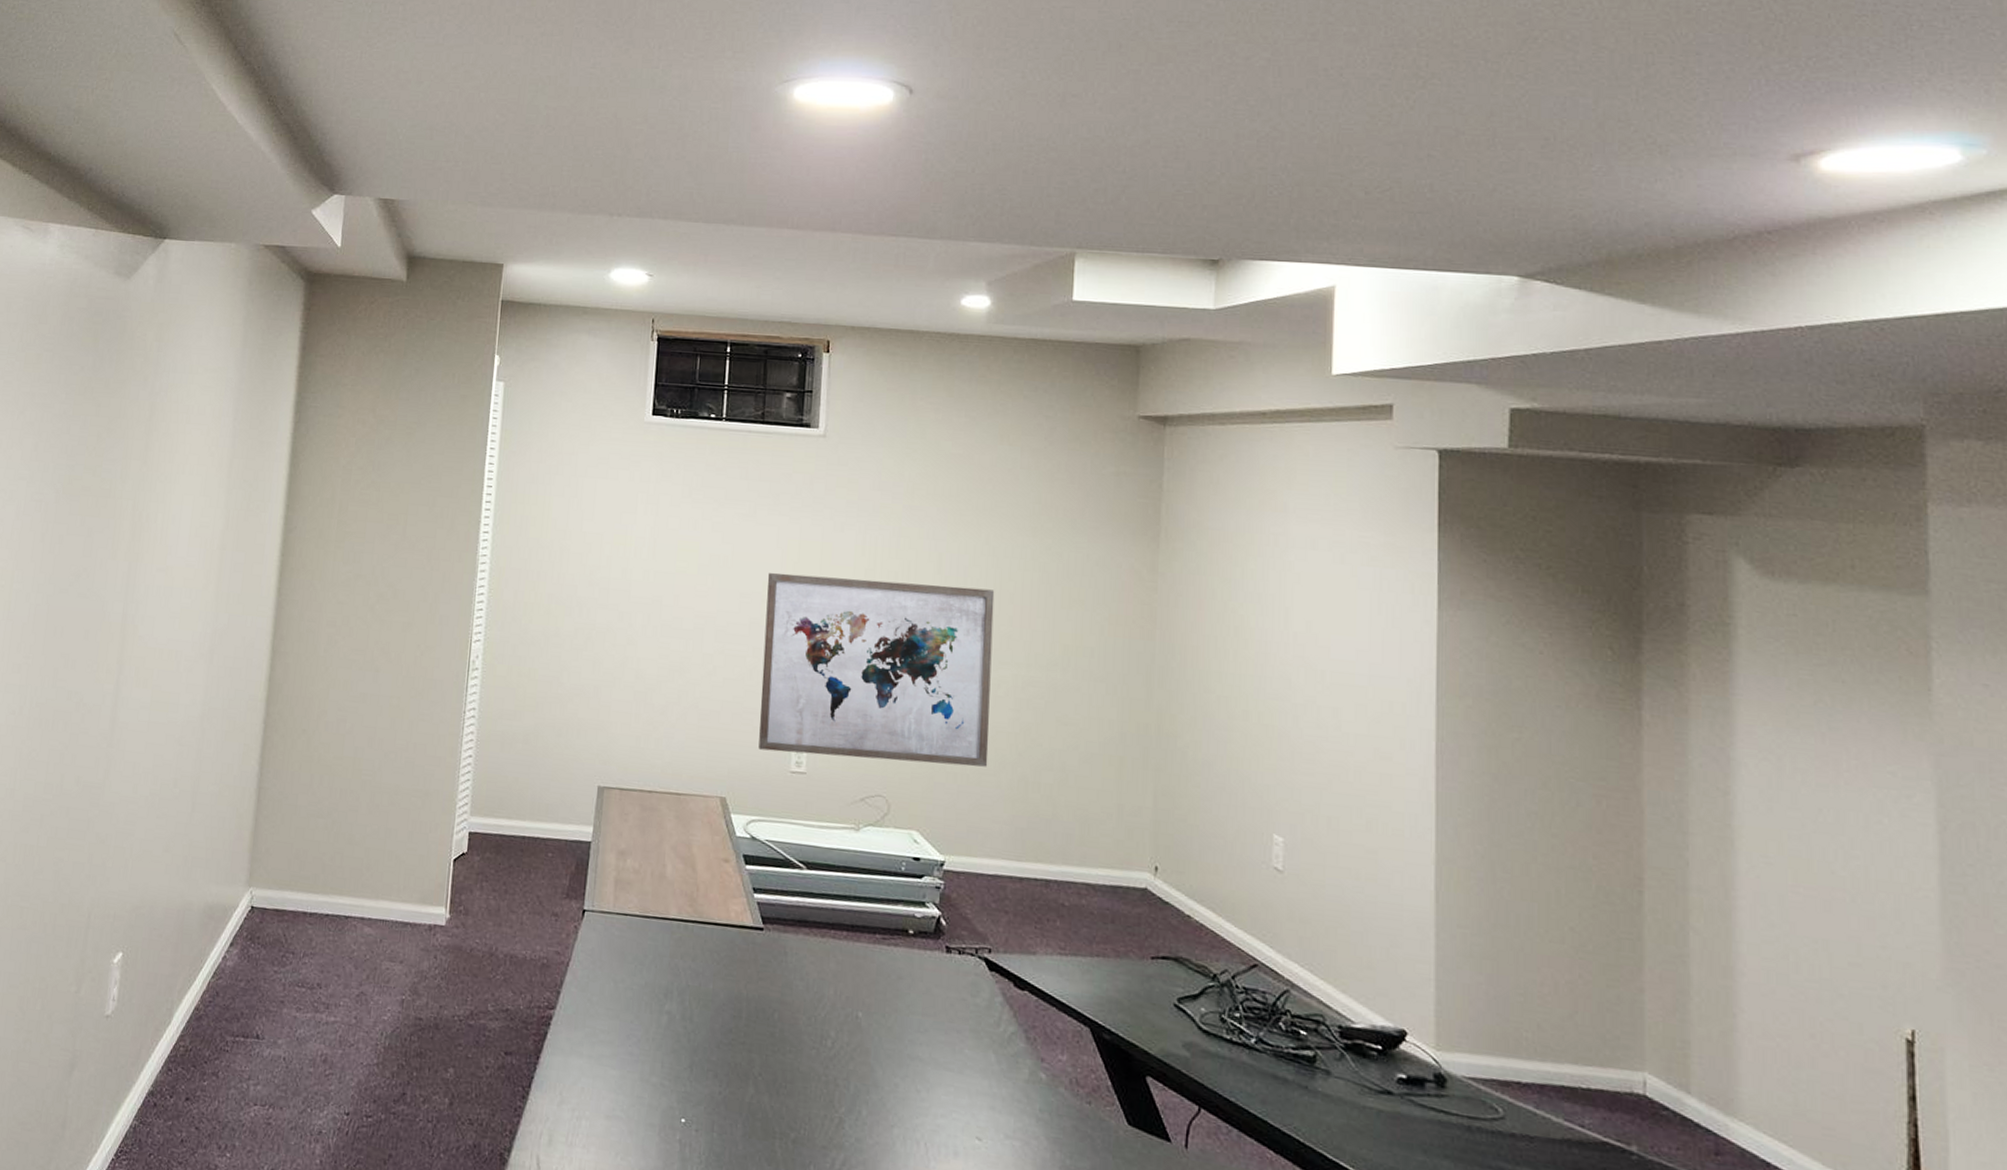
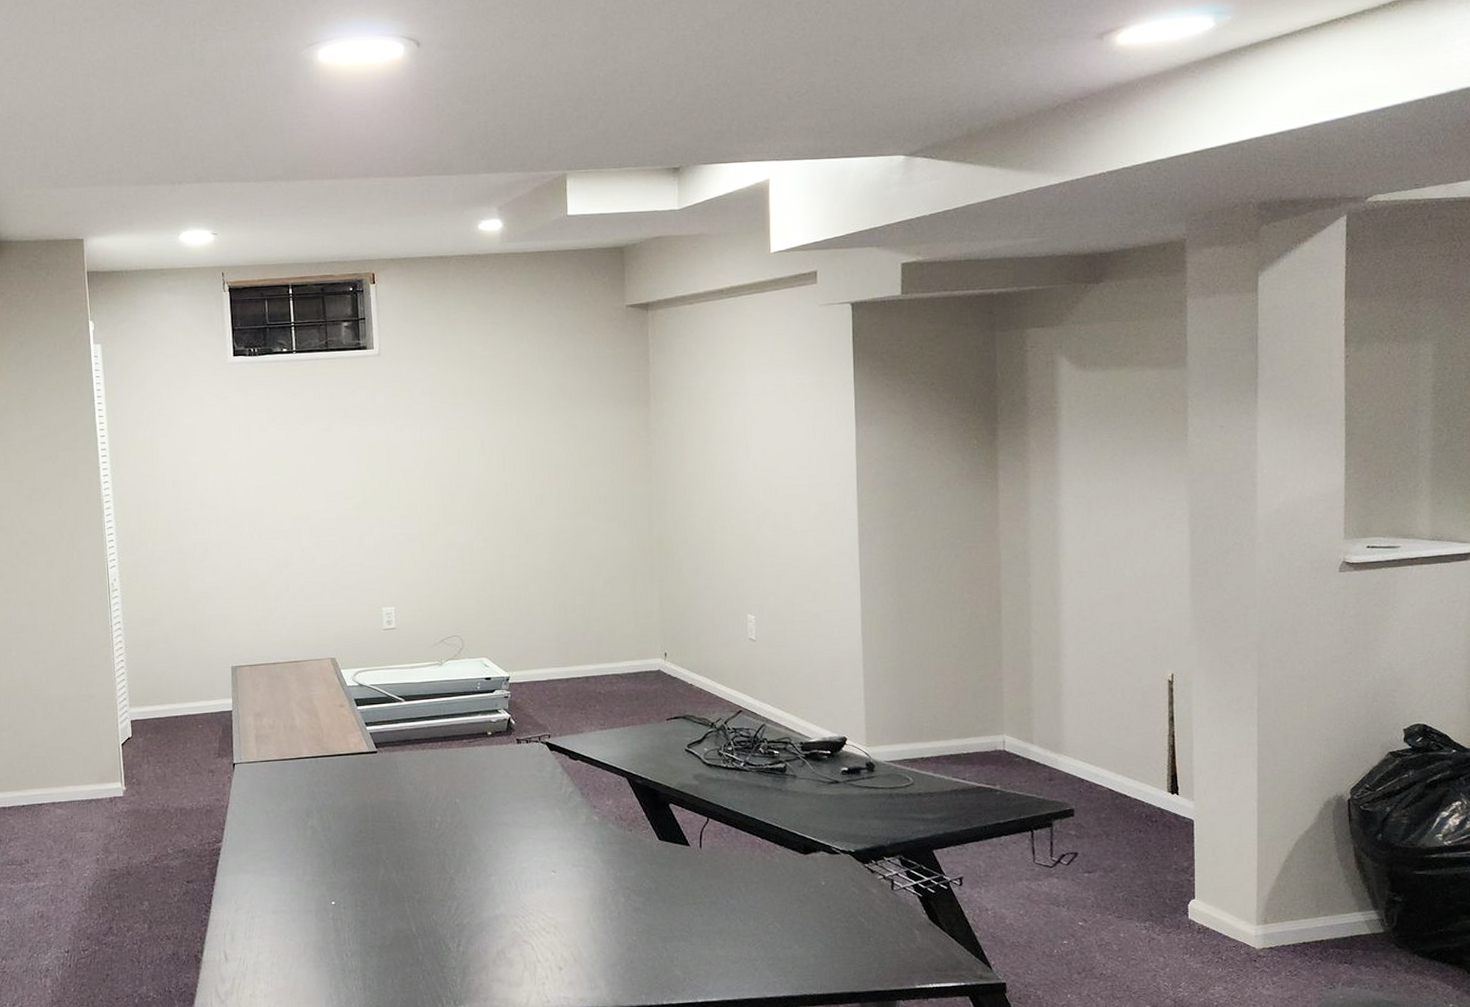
wall art: present [758,573,995,767] -> none [347,462,535,616]

